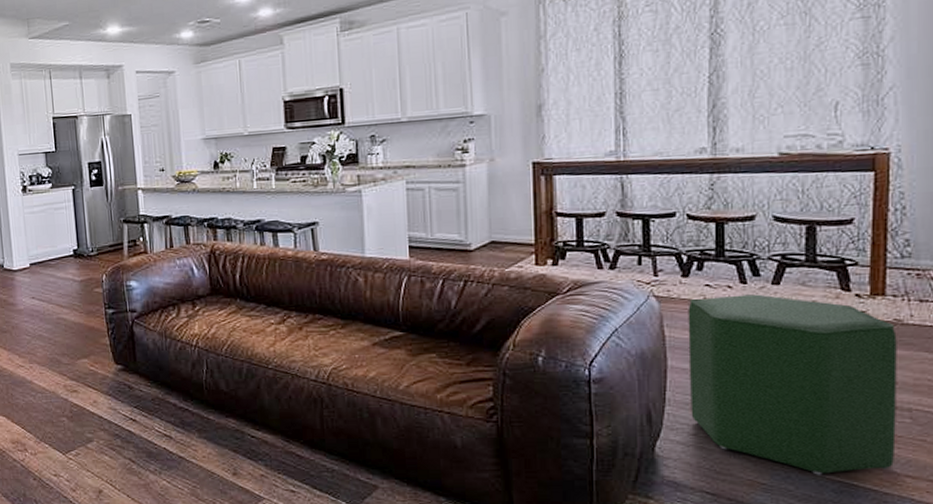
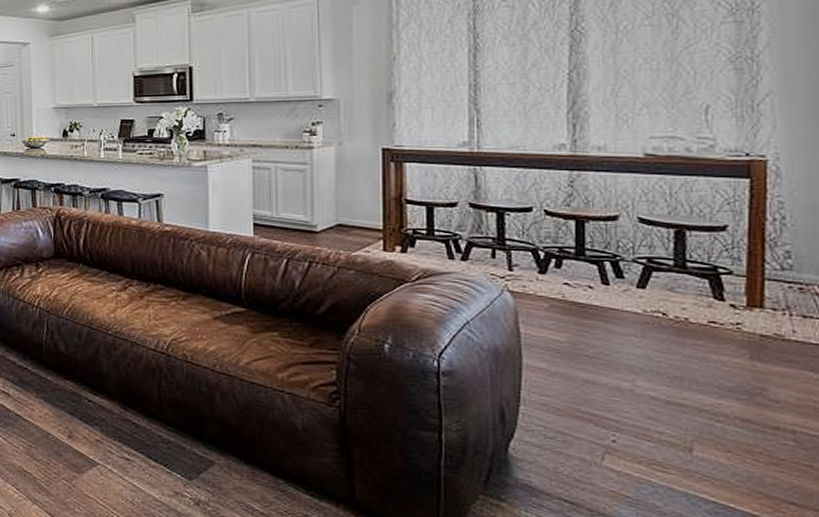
ottoman: present [688,294,897,475] -> none [545,296,778,494]

